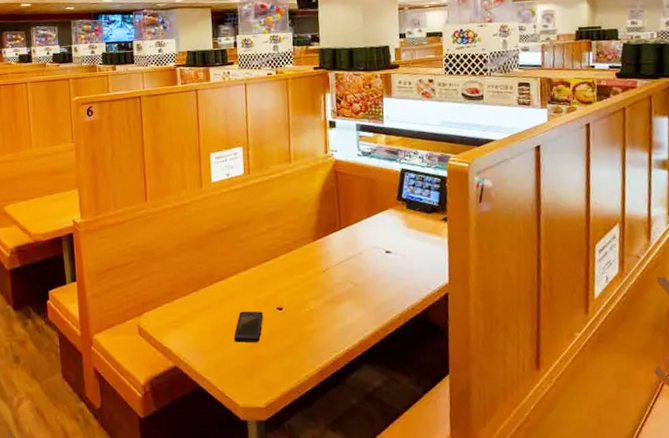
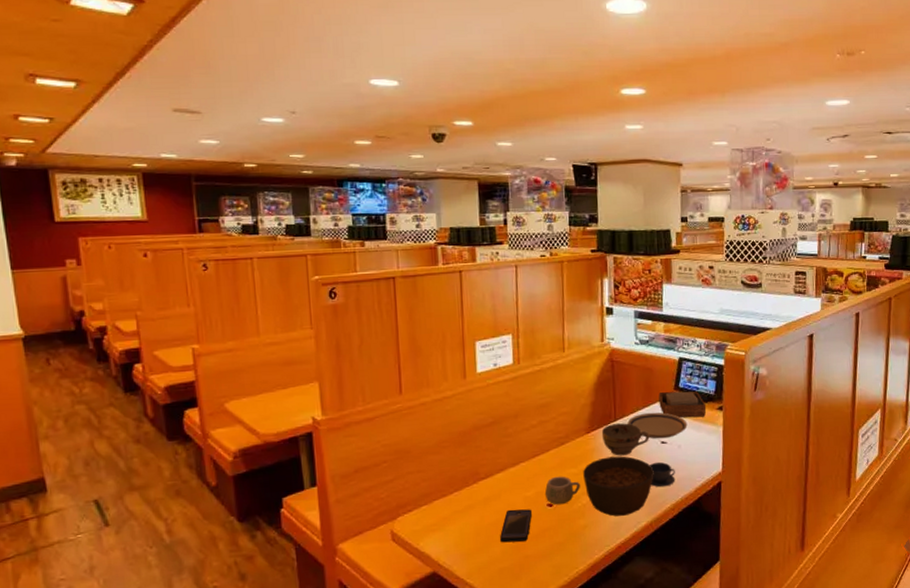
teacup: none [274,281,308,309] -> present [544,476,580,505]
soup bowl: none [310,264,380,323] -> present [583,456,654,517]
teacup: none [327,232,374,264] -> present [601,423,650,456]
plate: none [352,222,412,249] -> present [627,412,688,439]
teacup: none [375,271,401,297] -> present [650,461,676,488]
napkin holder: none [382,201,431,229] -> present [659,391,707,418]

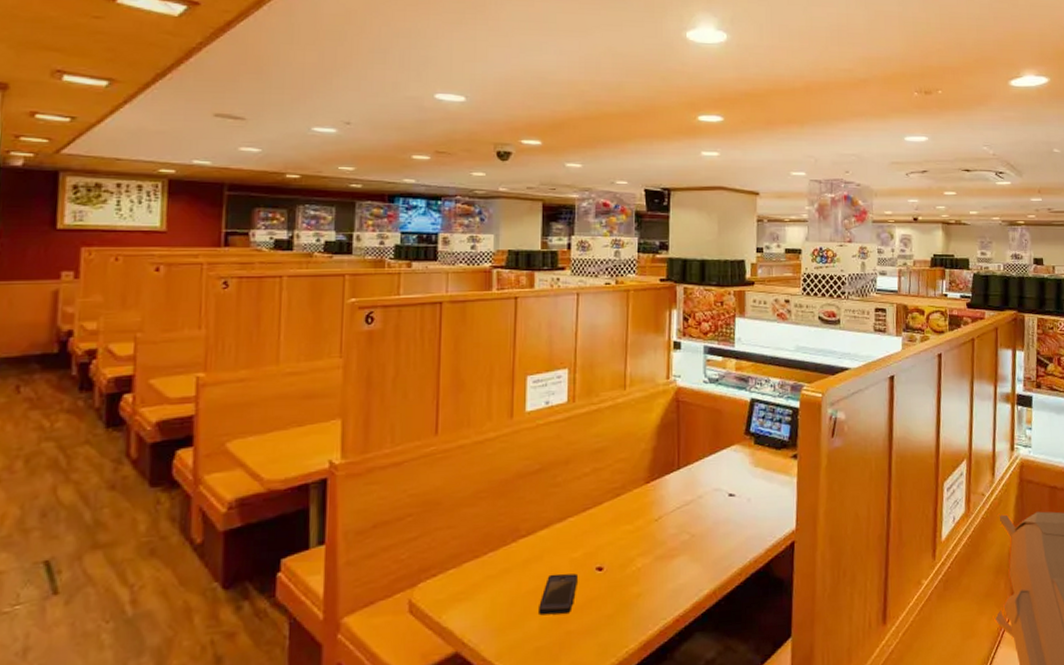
teacup: present [544,476,580,505] -> none [594,533,635,569]
soup bowl: present [583,456,654,517] -> none [640,510,720,583]
teacup: present [601,423,650,456] -> none [662,472,716,511]
plate: present [627,412,688,439] -> none [692,459,759,491]
teacup: present [650,461,676,488] -> none [715,517,744,548]
napkin holder: present [659,391,707,418] -> none [728,436,780,467]

